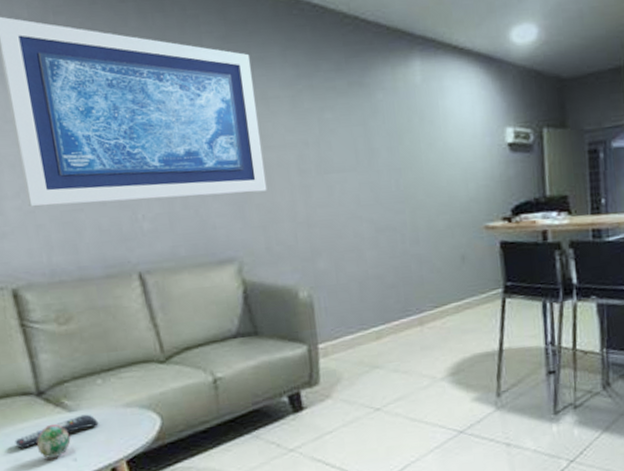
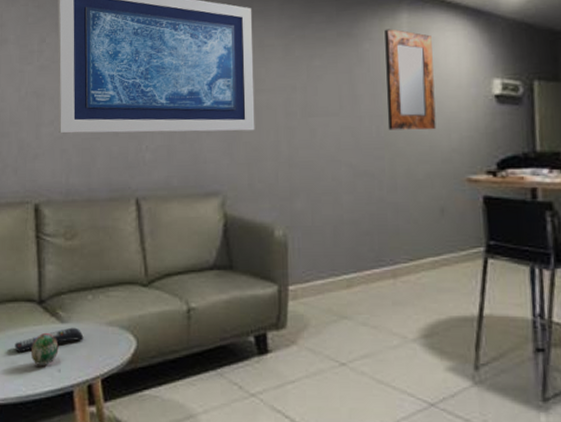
home mirror: none [397,77,454,184] -> present [384,29,436,131]

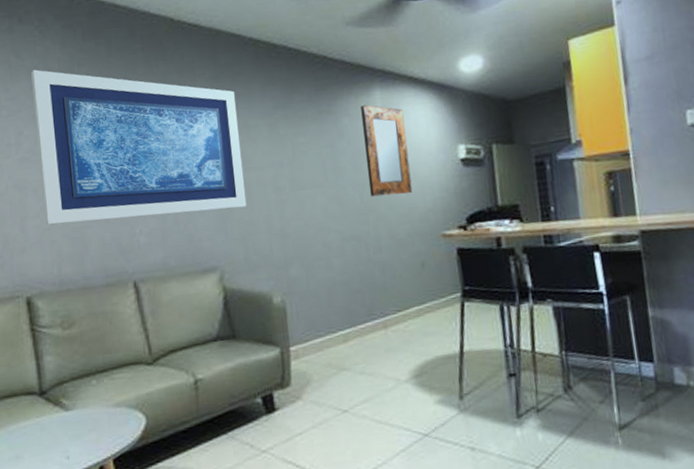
remote control: present [14,327,84,353] -> none [17,413,91,447]
decorative egg: present [30,332,59,367] -> none [35,422,66,456]

